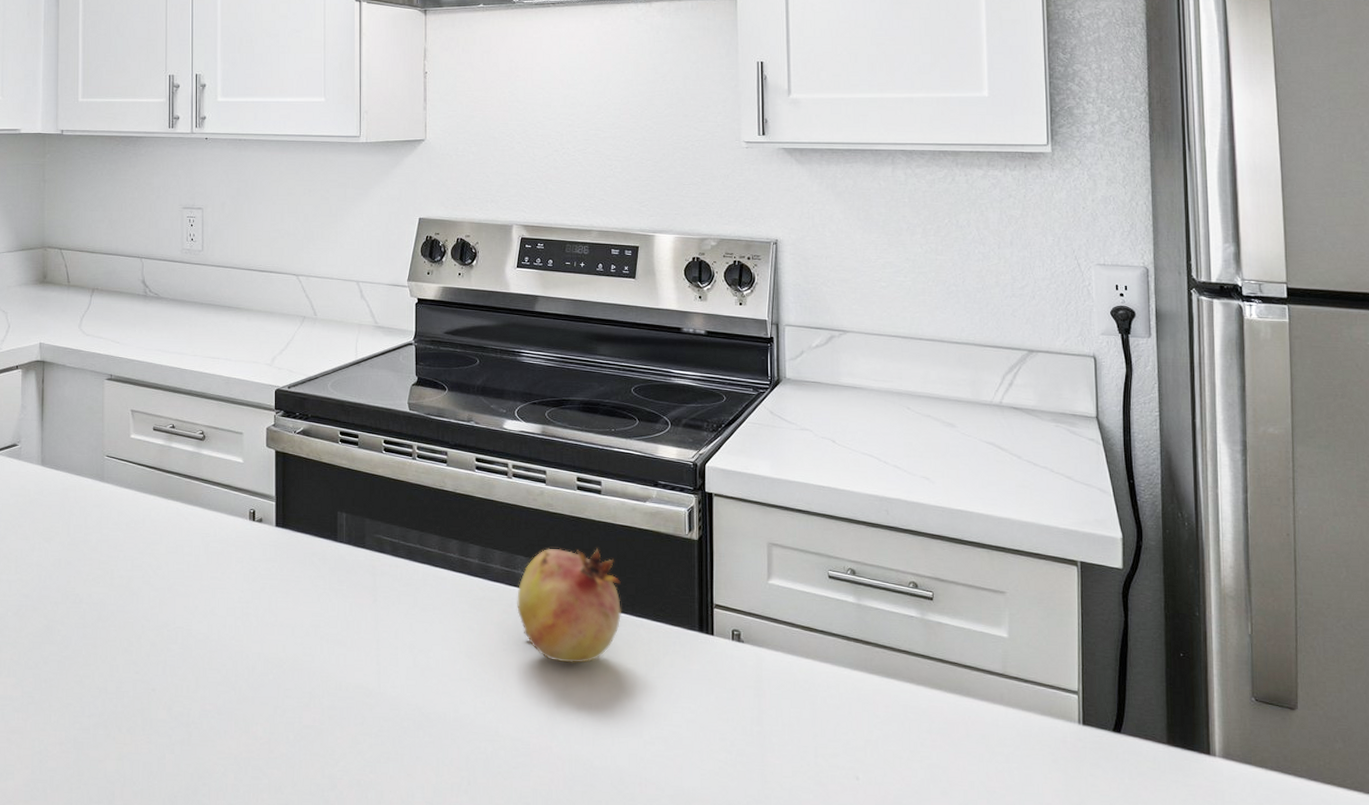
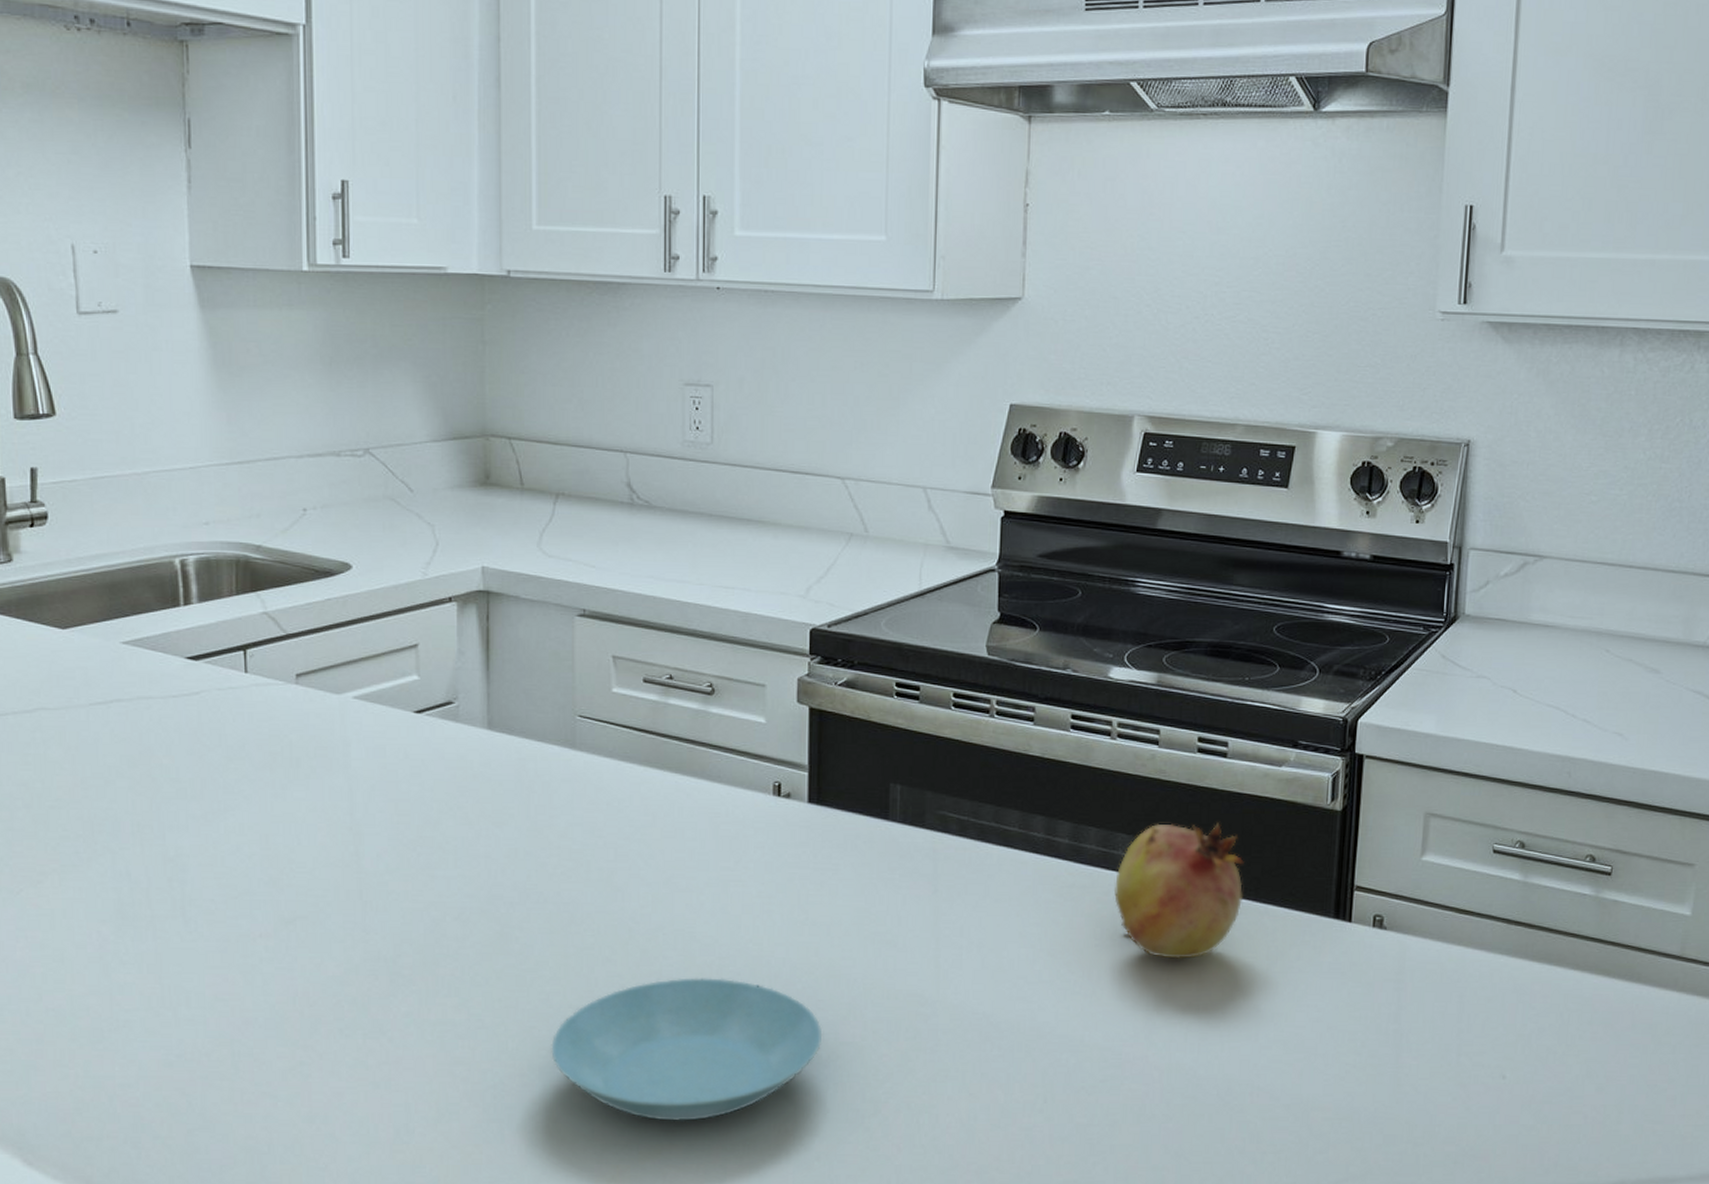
saucer: none [83,667,289,788] -> present [551,978,822,1121]

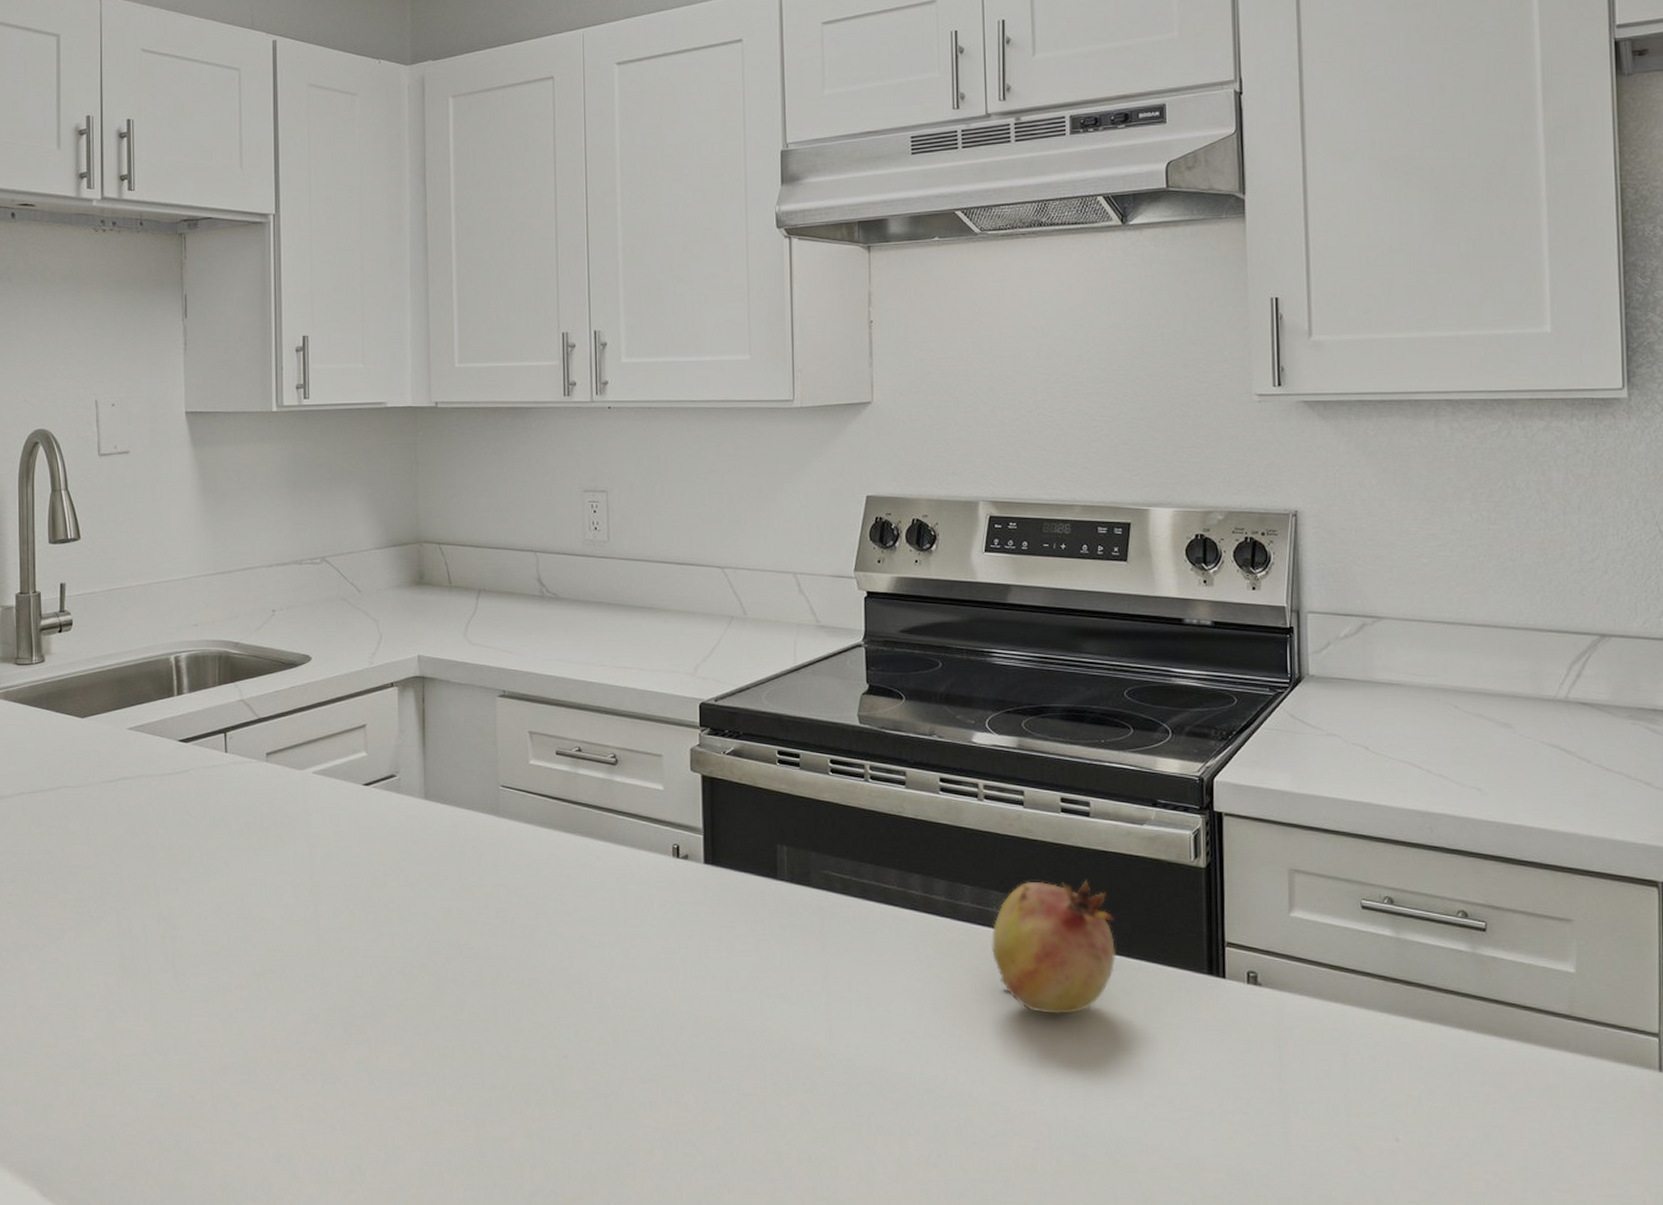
saucer: present [551,978,822,1121] -> none [483,1029,726,1168]

